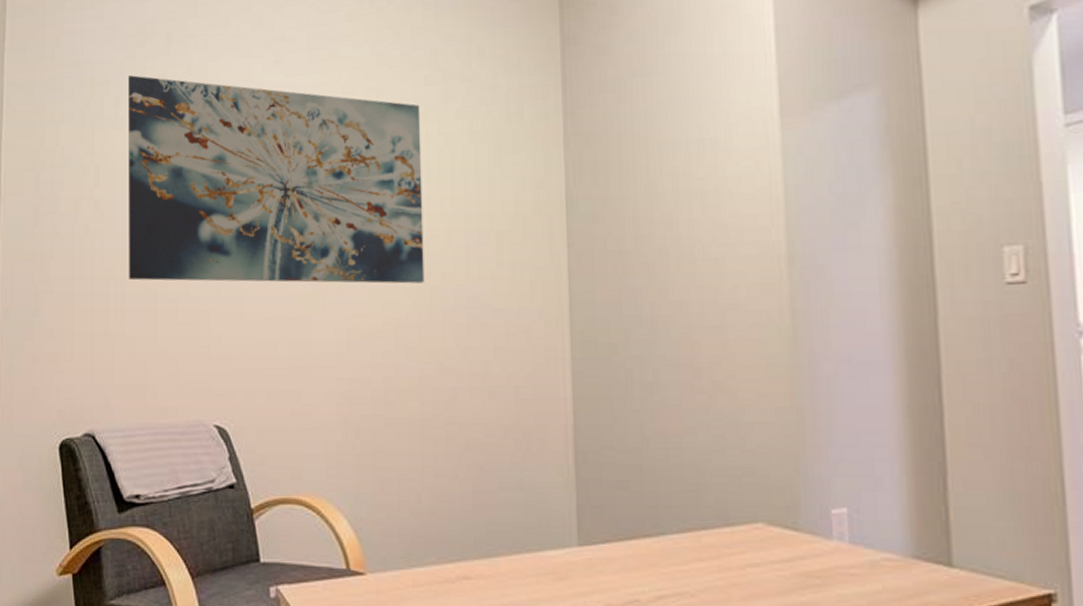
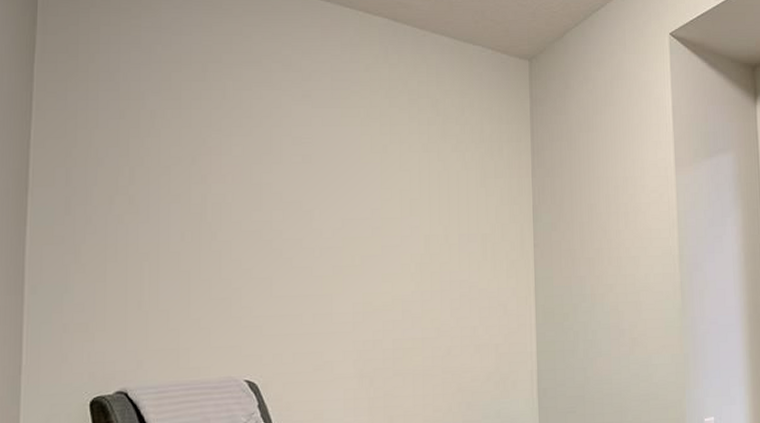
wall art: present [129,75,425,284] -> none [163,94,426,270]

